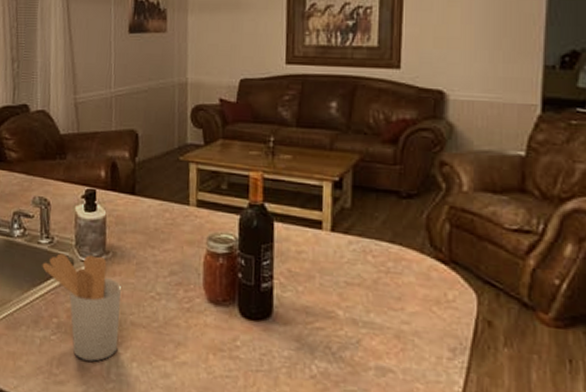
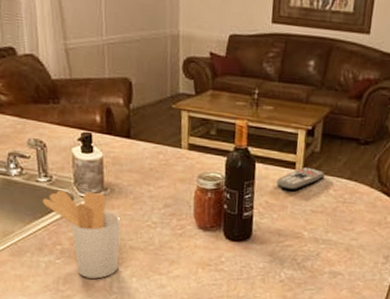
remote control: none [300,226,360,256] -> present [276,166,325,190]

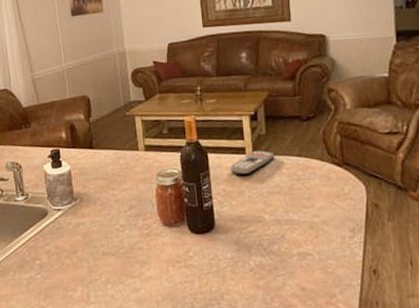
utensil holder: present [42,190,120,279] -> none [21,203,94,290]

